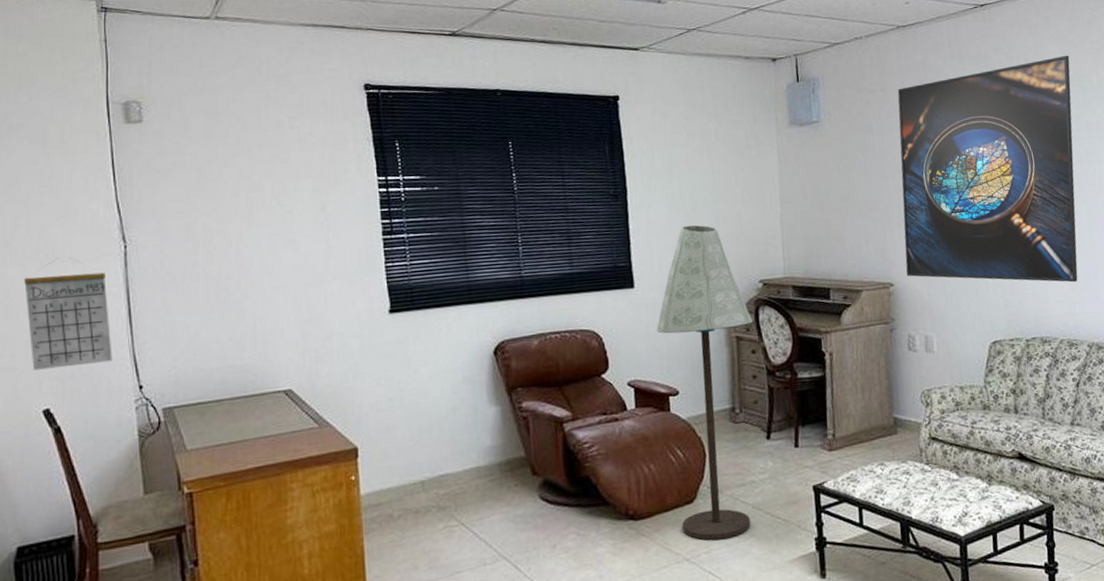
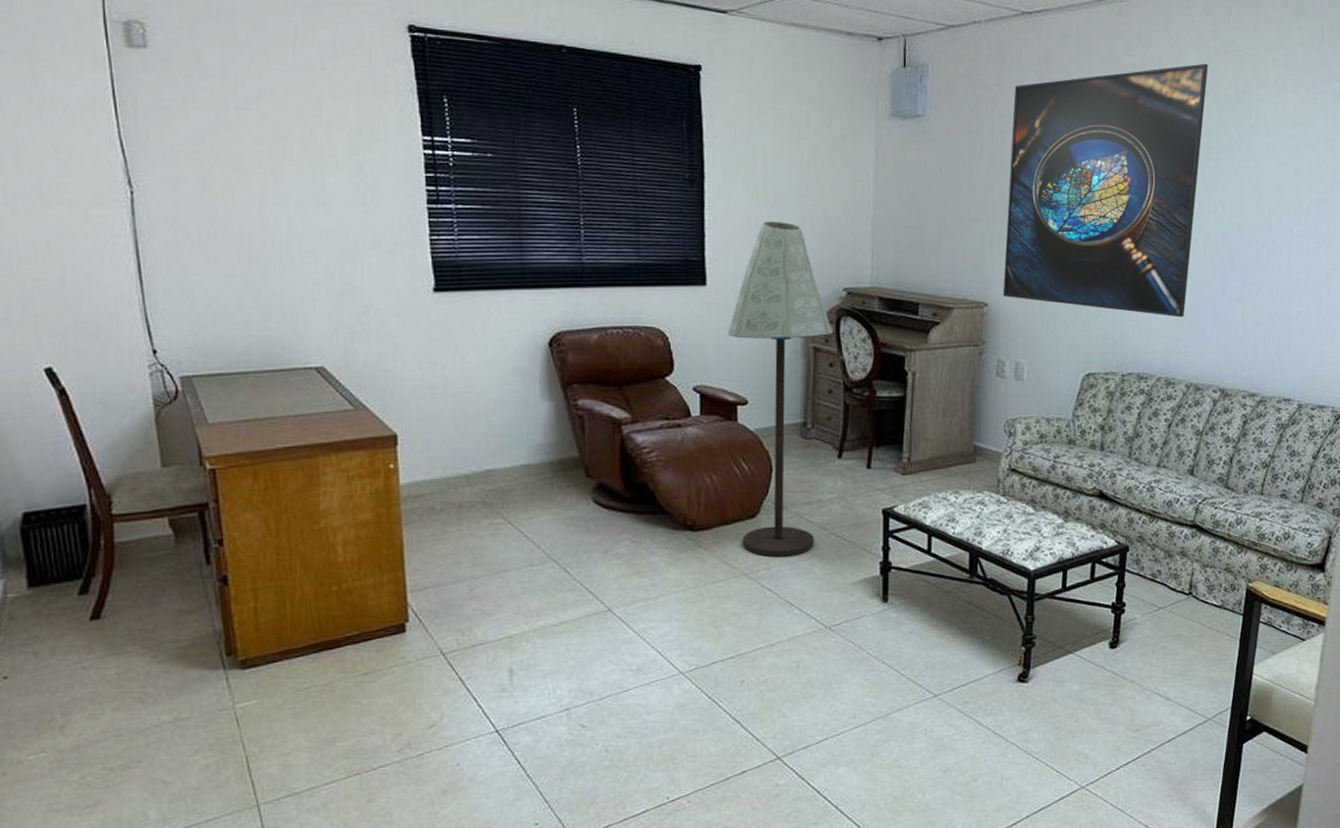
calendar: present [24,257,112,370] -> none [16,199,121,324]

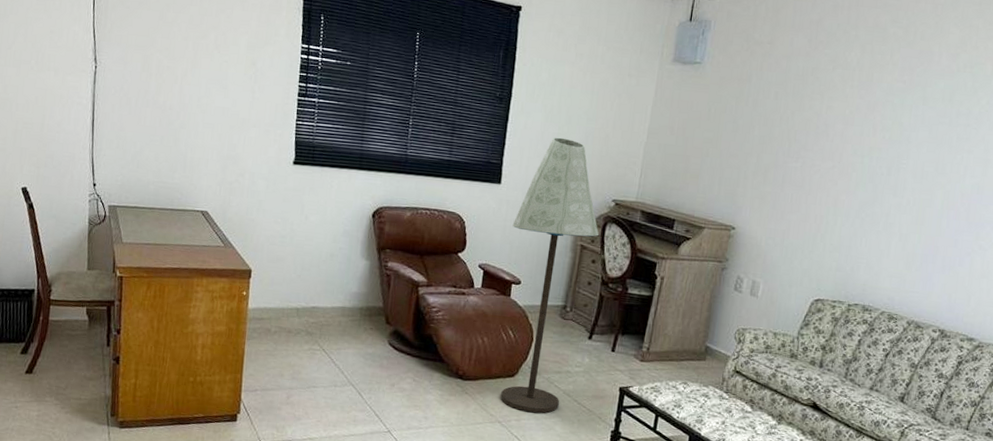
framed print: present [1002,63,1208,318] -> none [749,39,969,262]

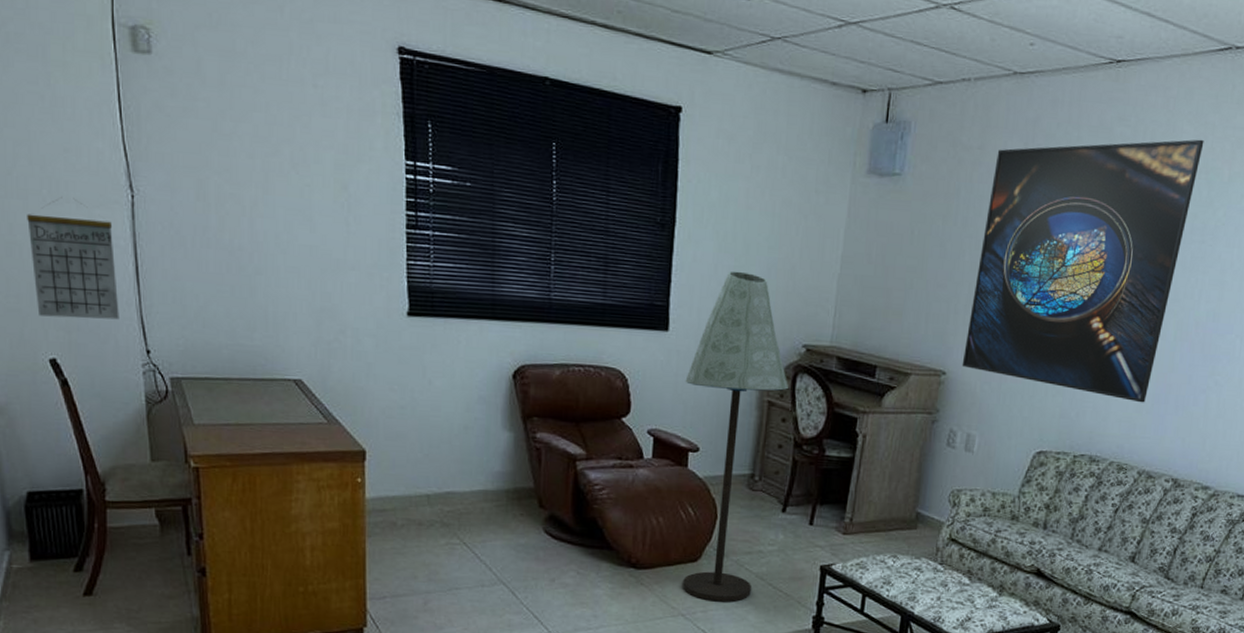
calendar: none [17,66,79,160] -> present [27,197,119,320]
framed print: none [749,39,969,262] -> present [962,139,1204,403]

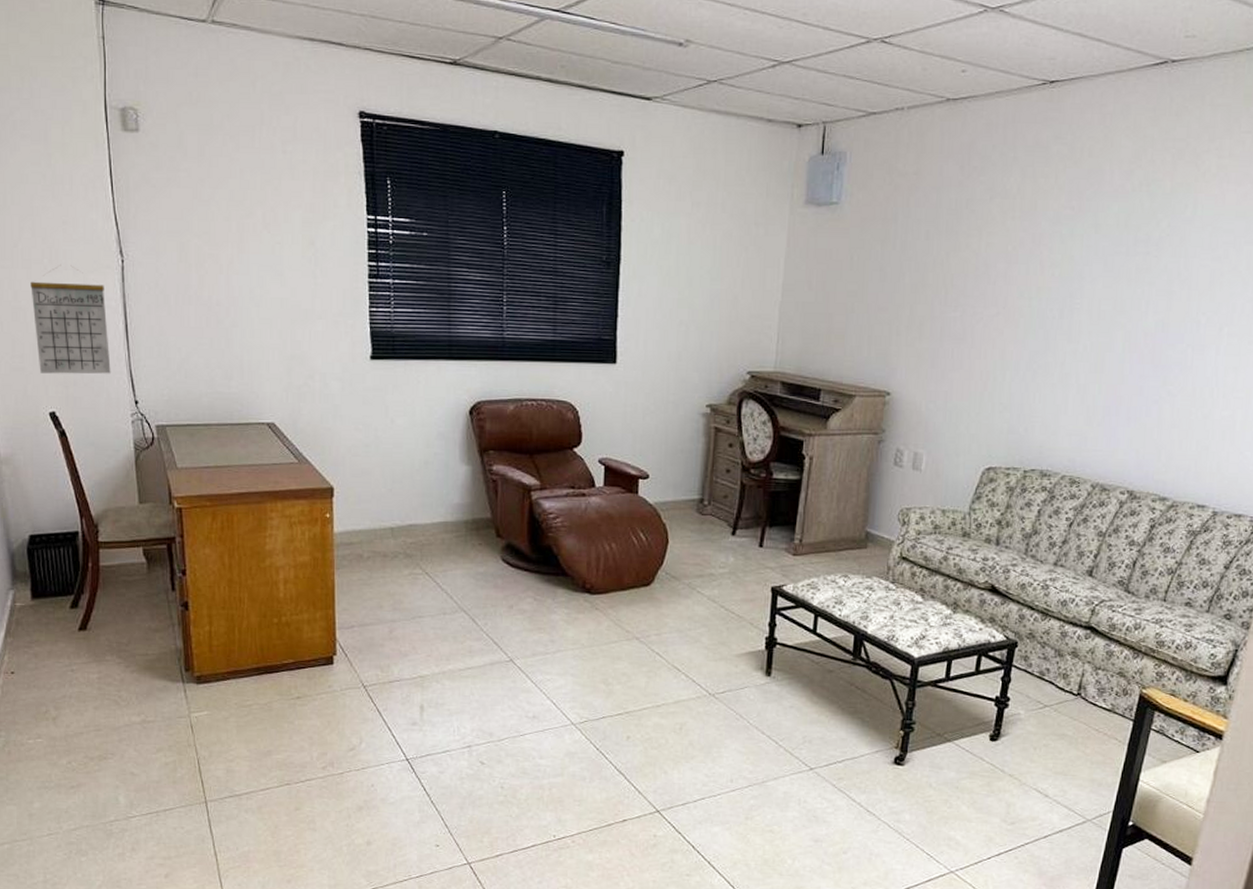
floor lamp: present [683,271,789,602] -> none [634,303,735,625]
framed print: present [962,139,1204,403] -> none [906,152,1144,416]

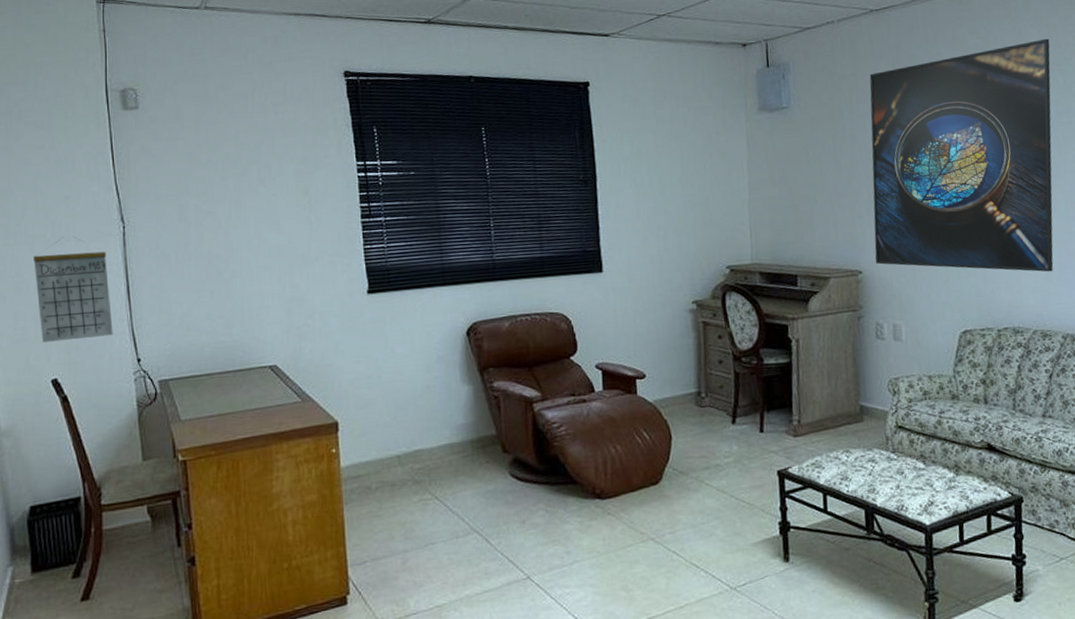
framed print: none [906,152,1144,416] -> present [869,38,1054,272]

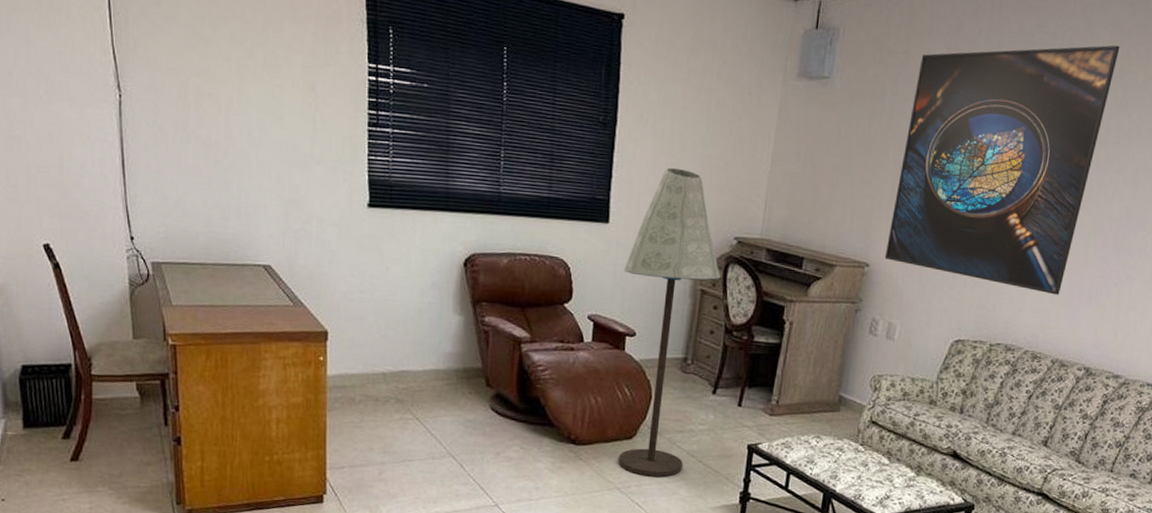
calendar: present [33,236,113,343] -> none [25,96,107,209]
floor lamp: none [624,210,720,521] -> present [618,167,721,477]

